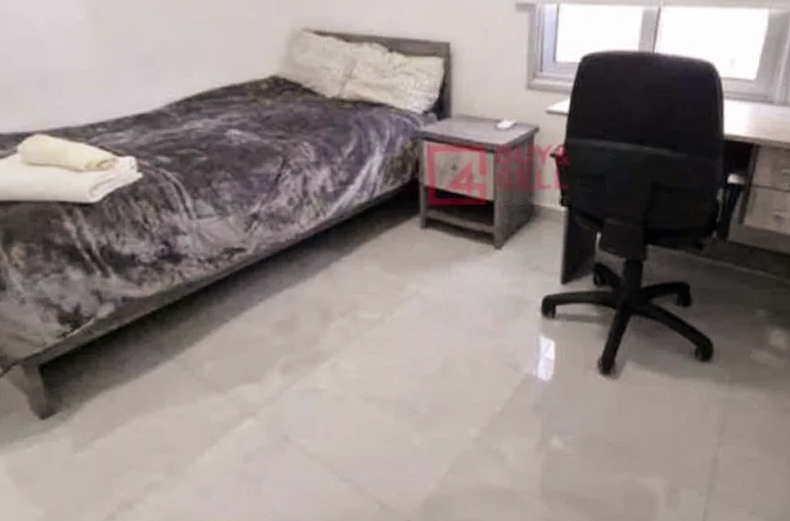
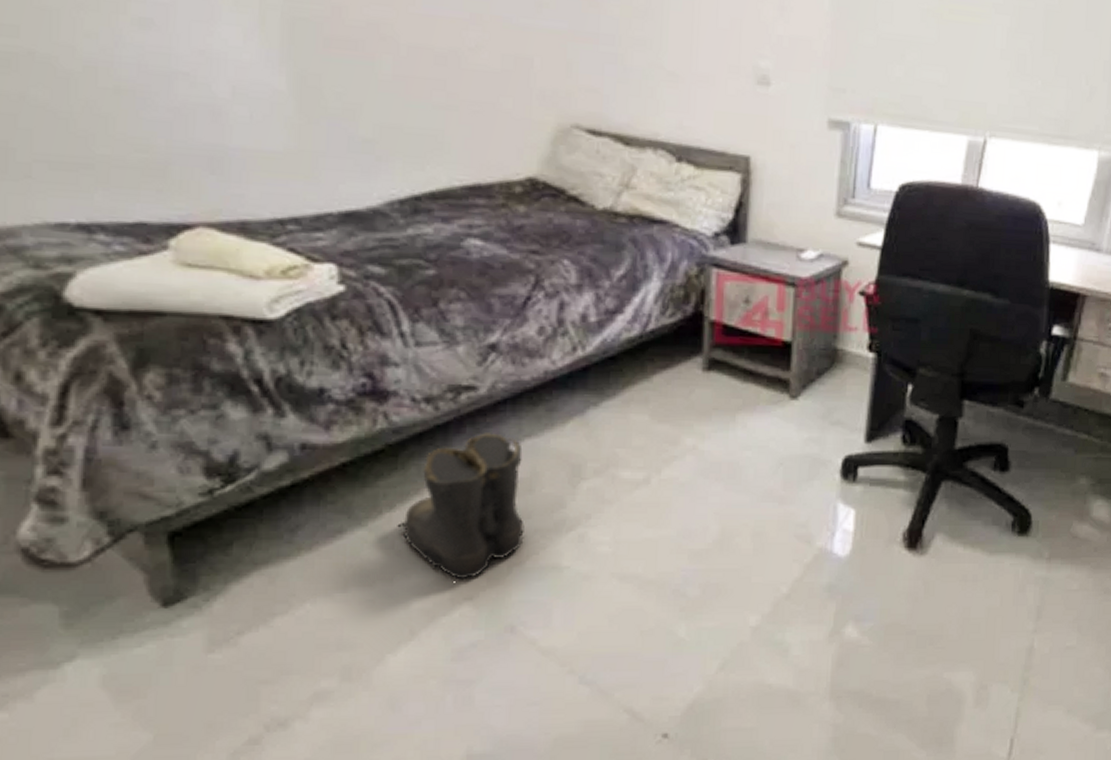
boots: none [196,285,290,401] -> present [397,433,525,581]

